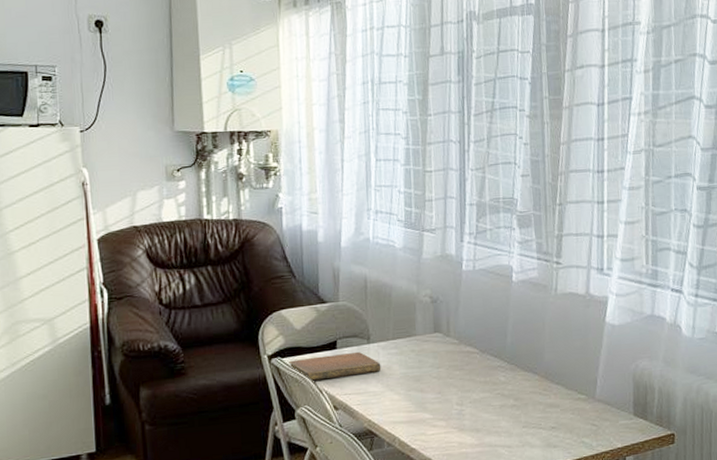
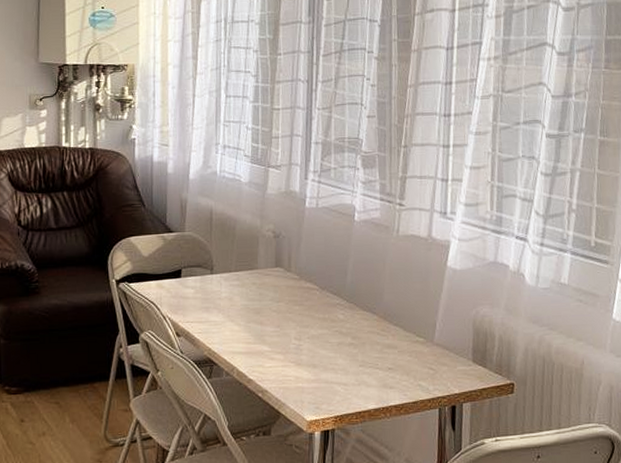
notebook: present [288,351,381,381] -> none [134,281,223,307]

